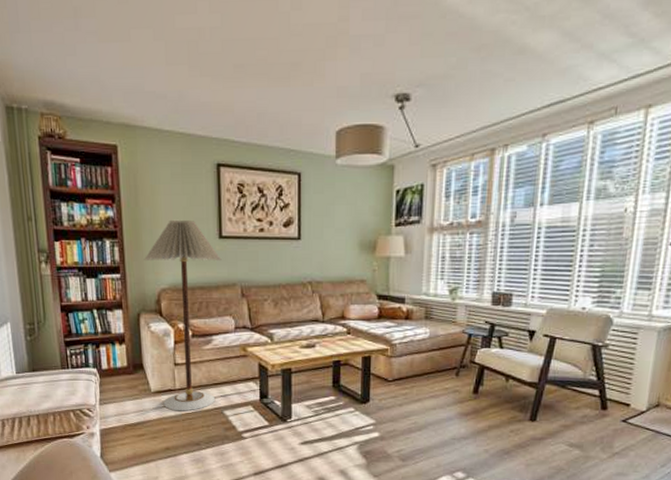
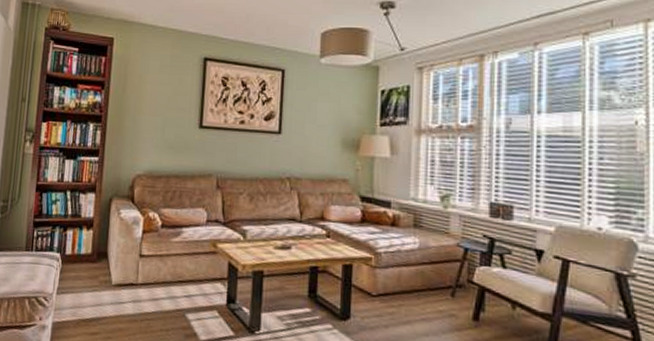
floor lamp: present [144,219,222,411] -> none [122,107,200,310]

